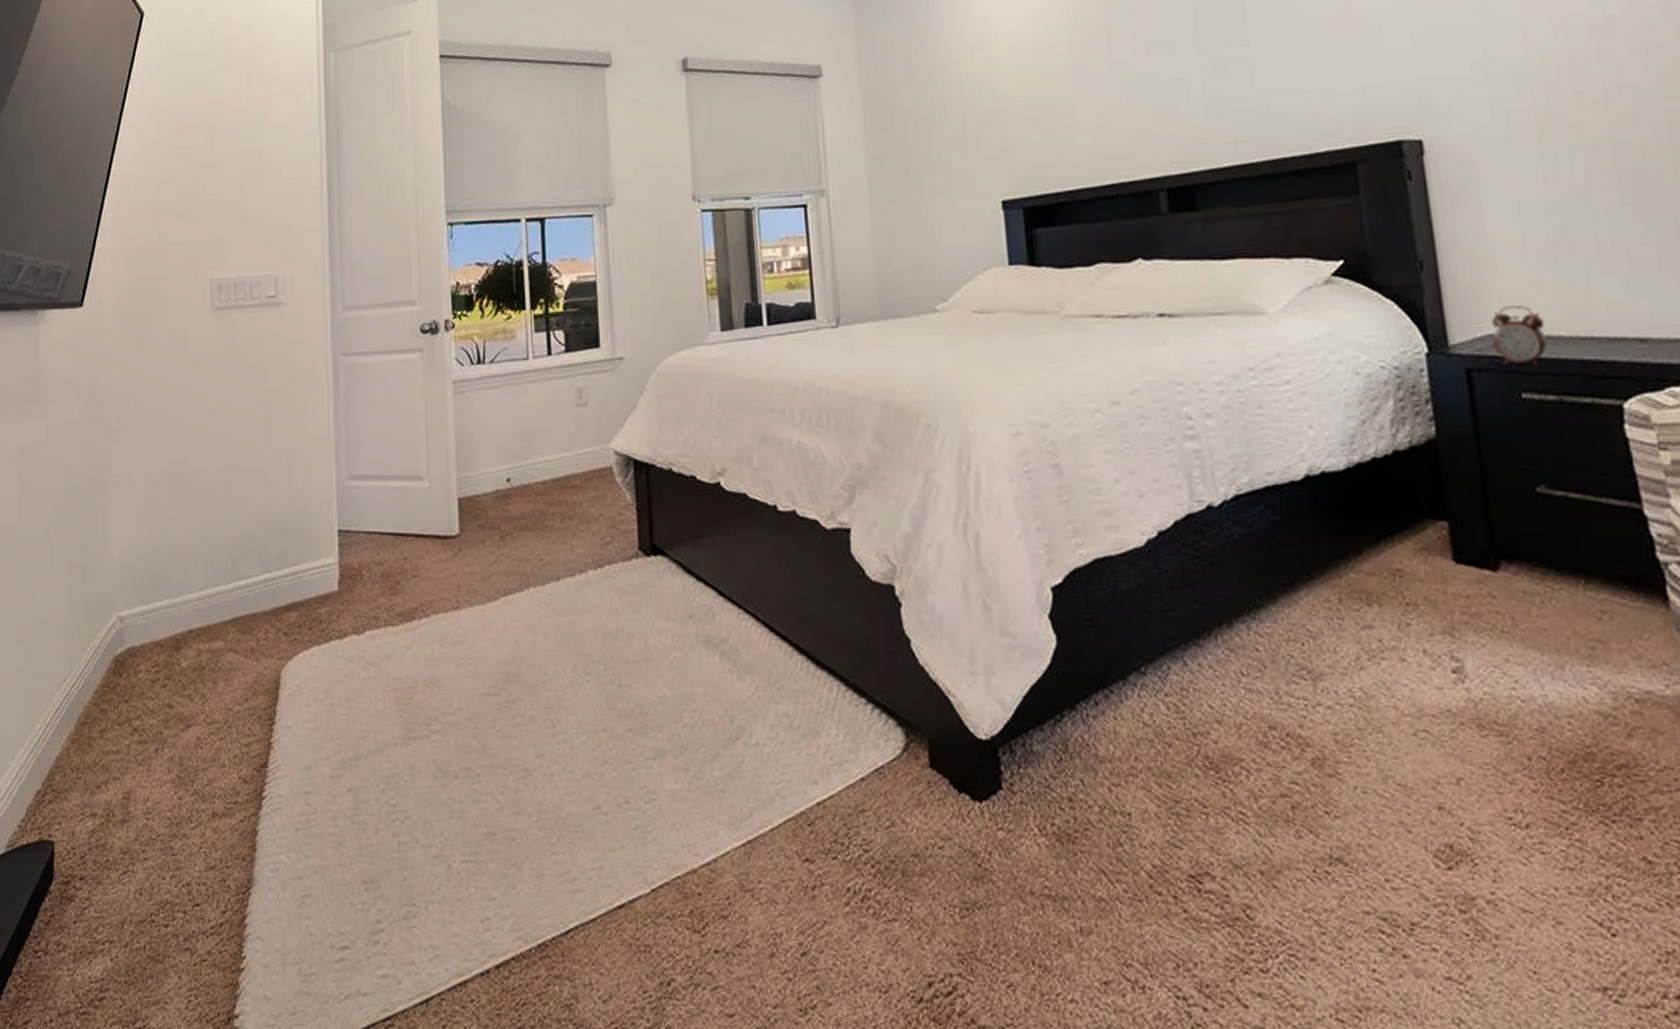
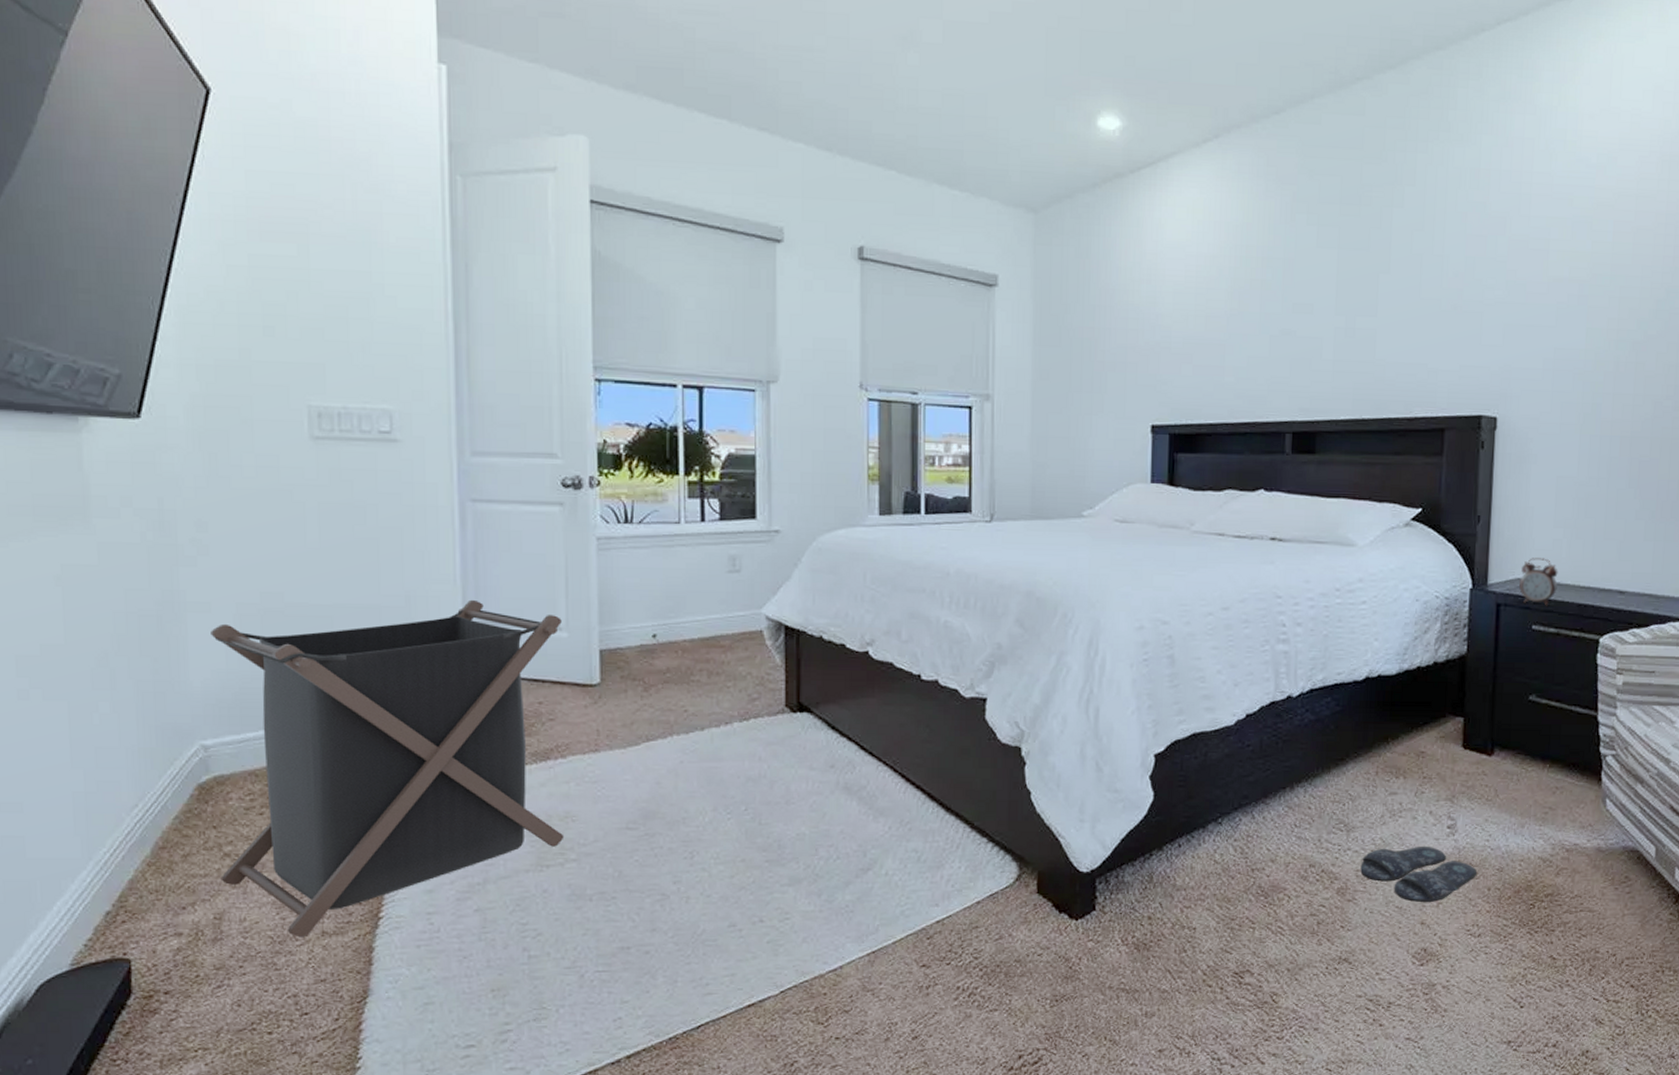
laundry basket: none [129,454,430,818] -> present [211,599,564,936]
slippers: none [1338,698,1508,777] -> present [1360,845,1478,902]

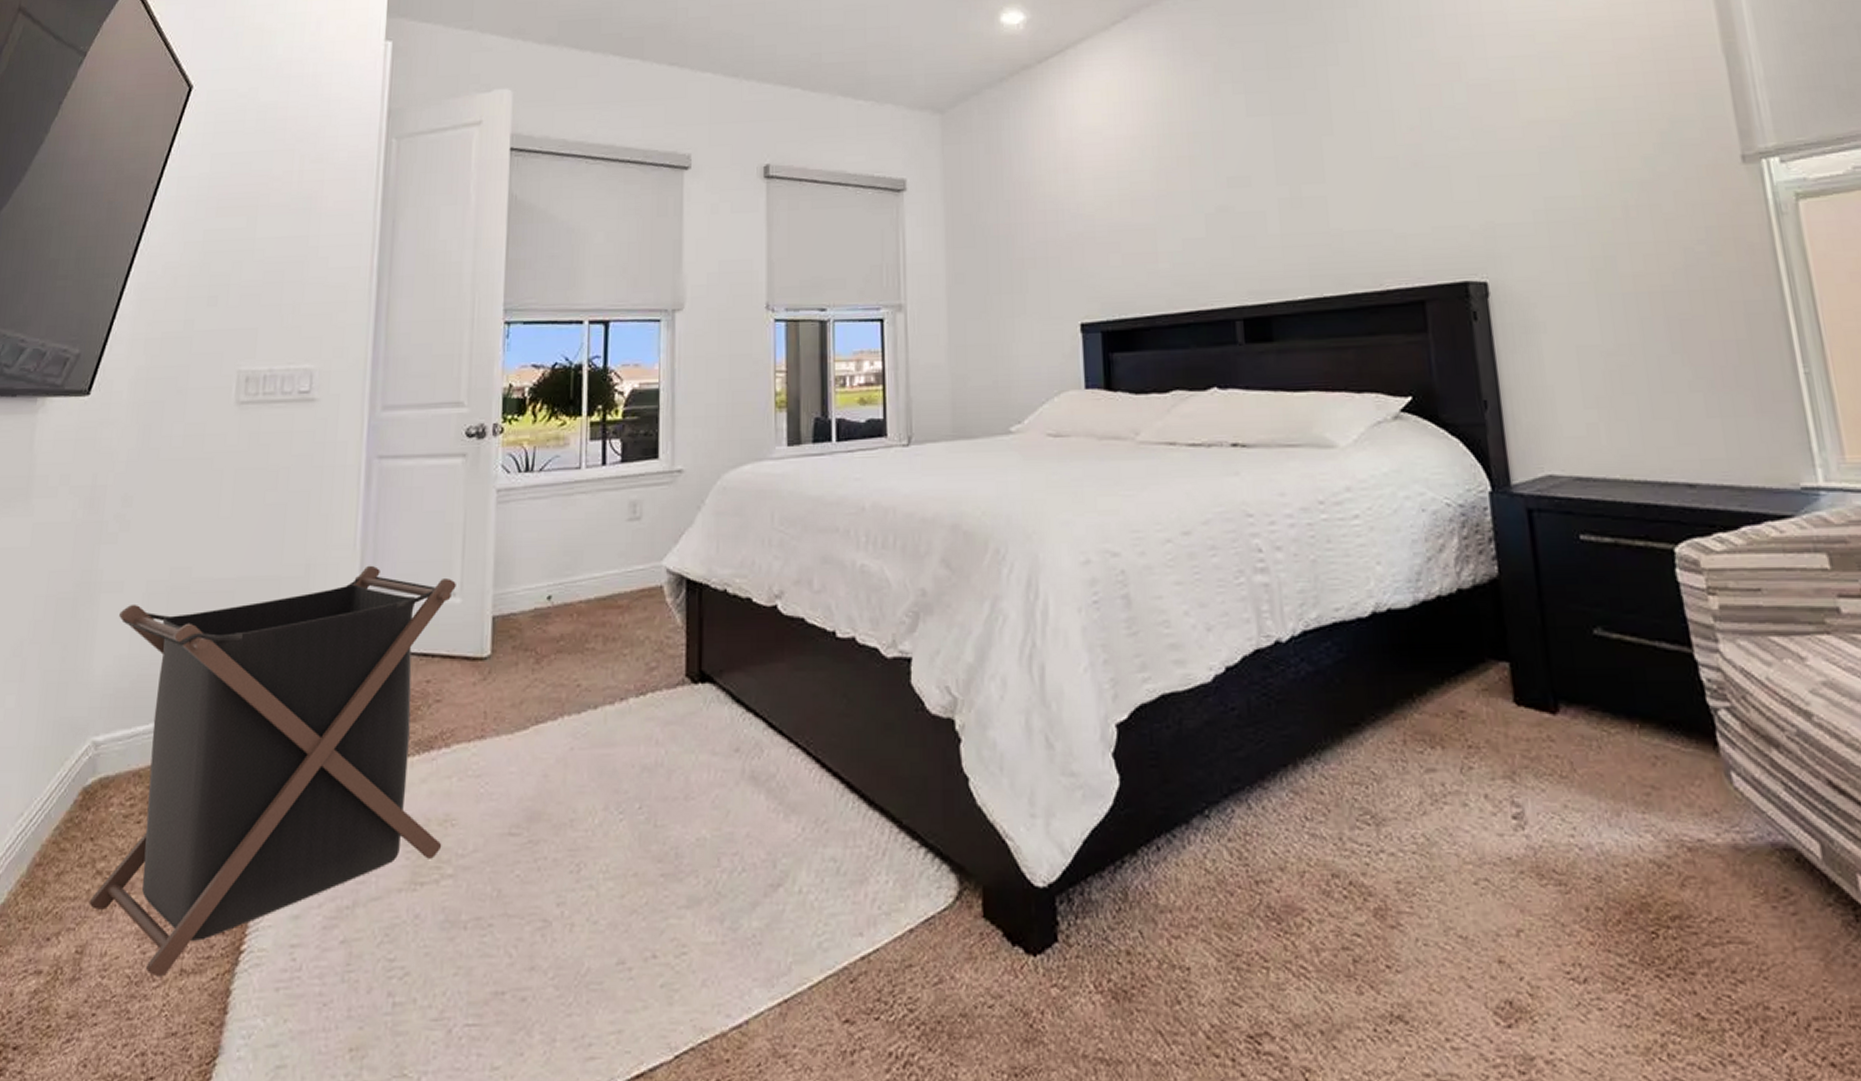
slippers: present [1360,845,1478,902] -> none [1401,844,1567,929]
alarm clock: present [1519,558,1558,606] -> none [1551,448,1604,509]

